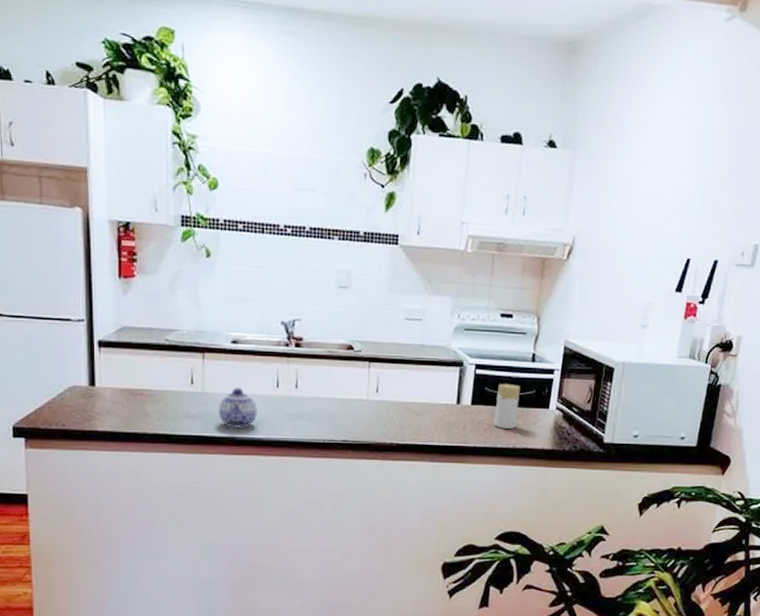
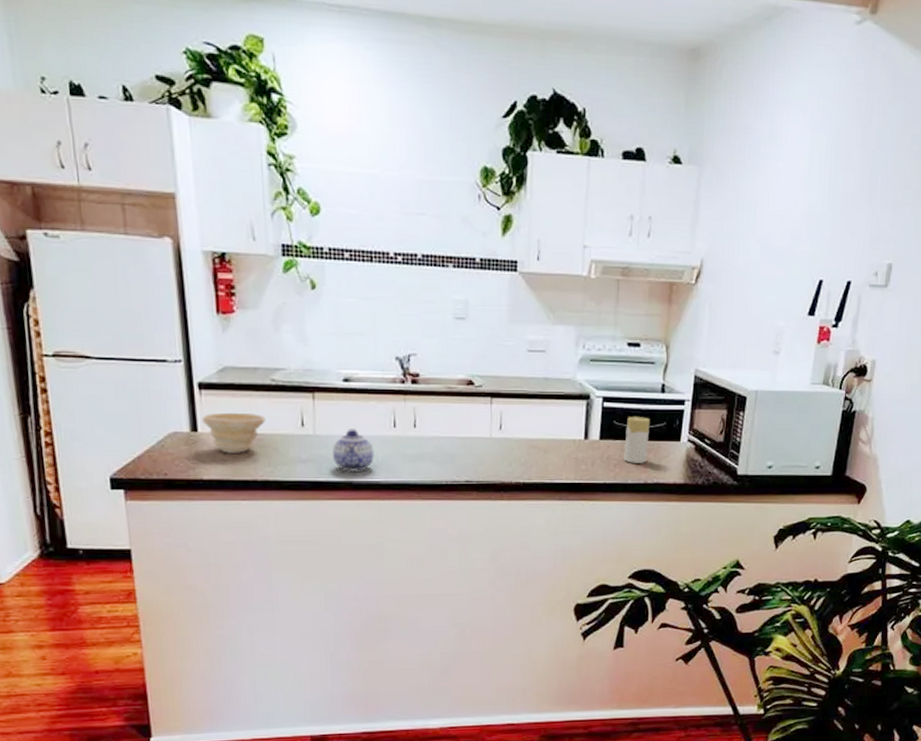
bowl: none [100,369,158,407] -> present [202,412,266,453]

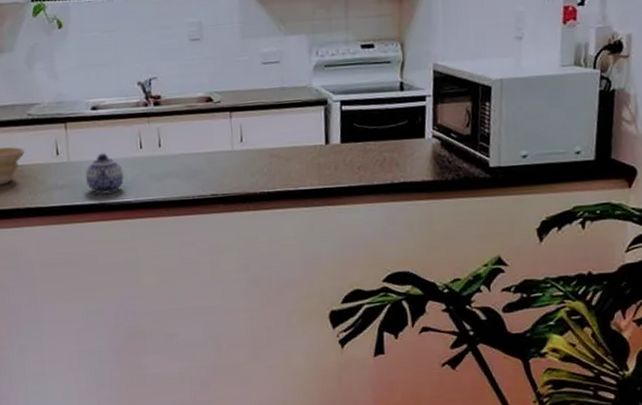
candle: present [624,417,650,463] -> none [366,117,392,164]

